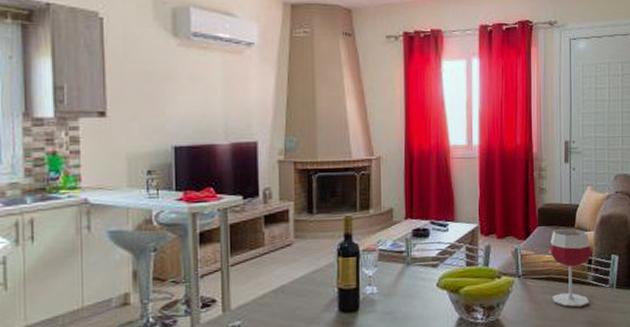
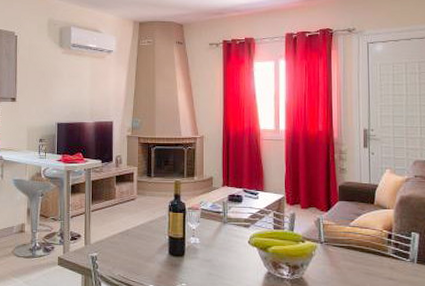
wineglass: present [550,228,591,307] -> none [350,205,391,277]

